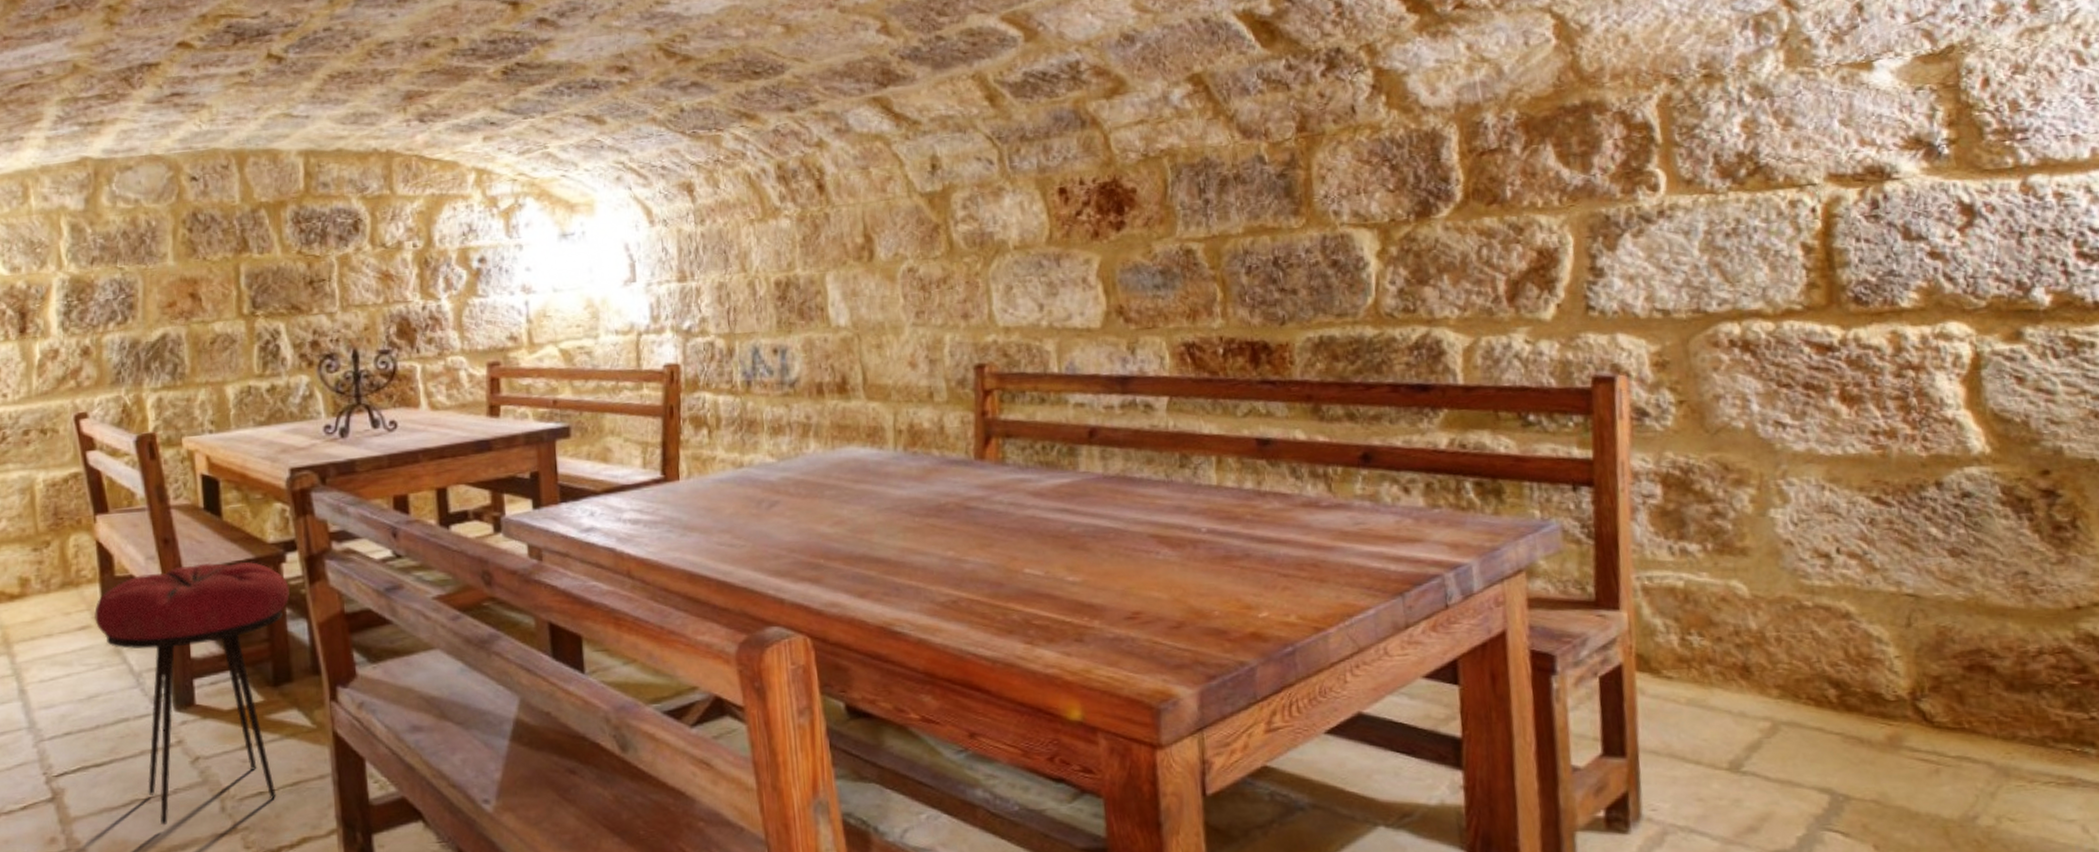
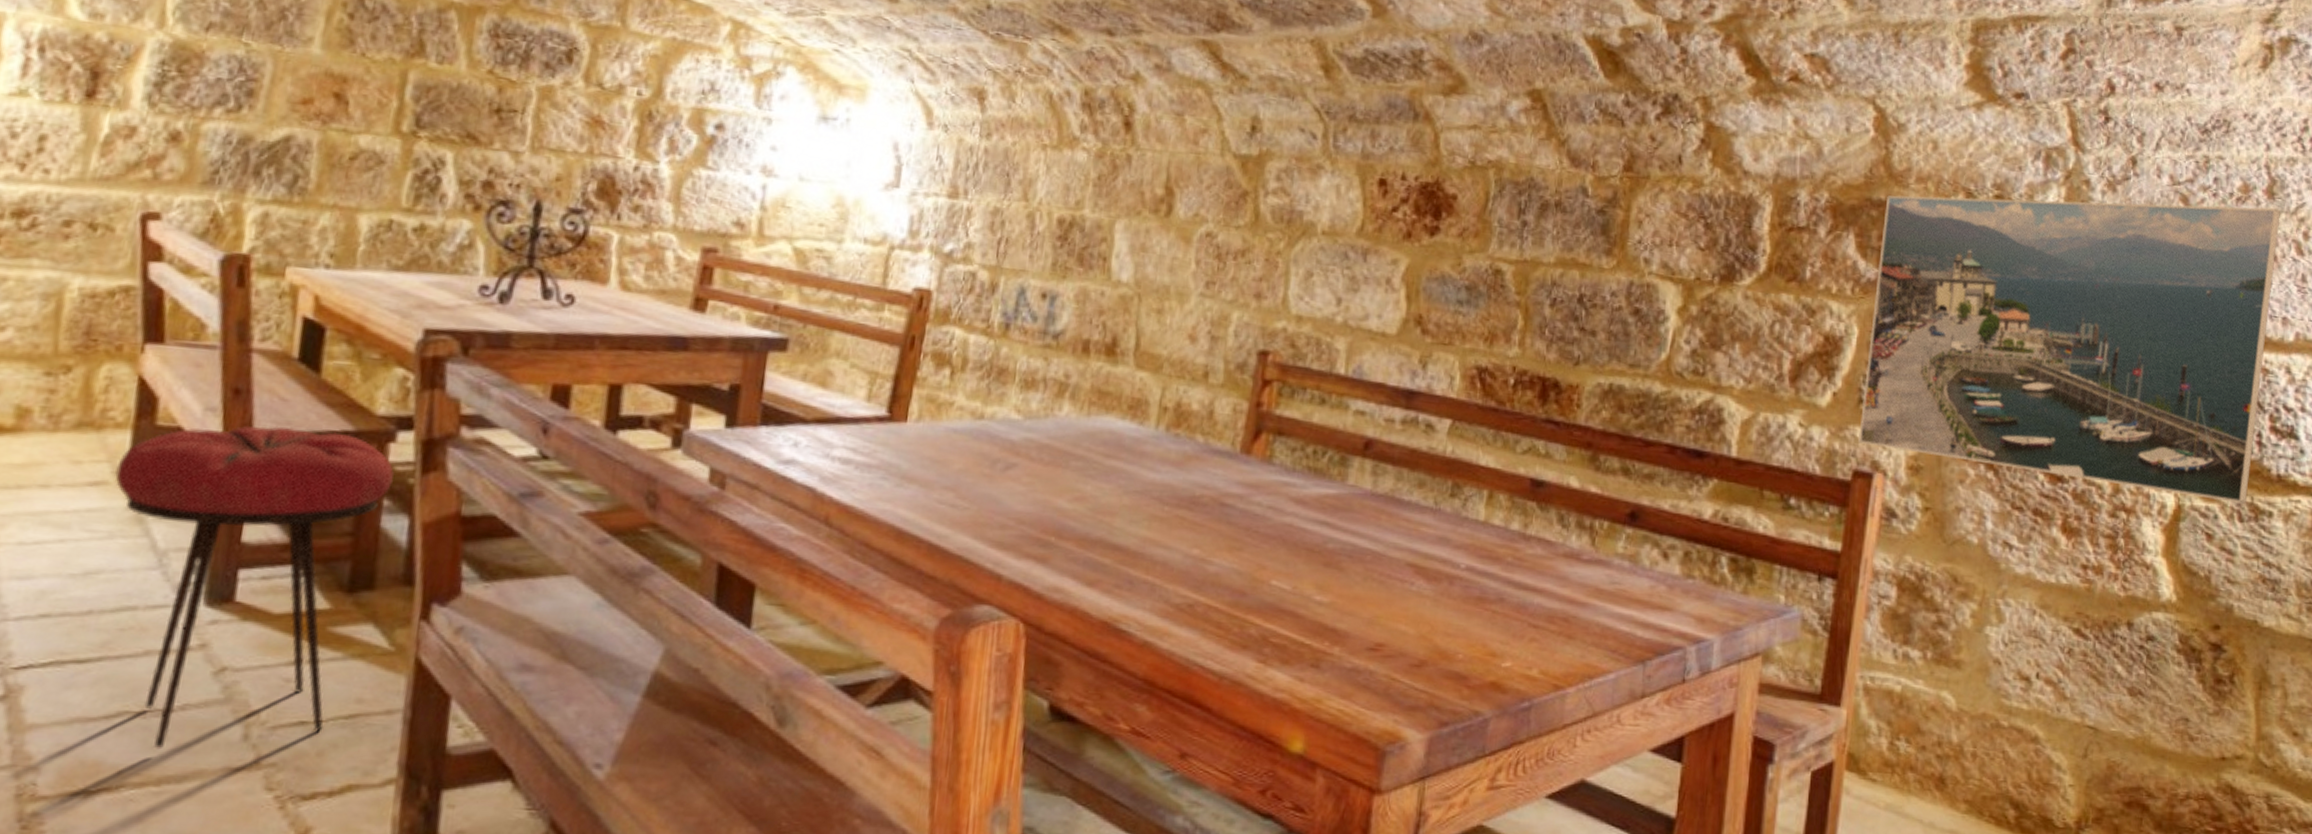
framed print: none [1581,22,2060,350] -> present [1858,195,2280,504]

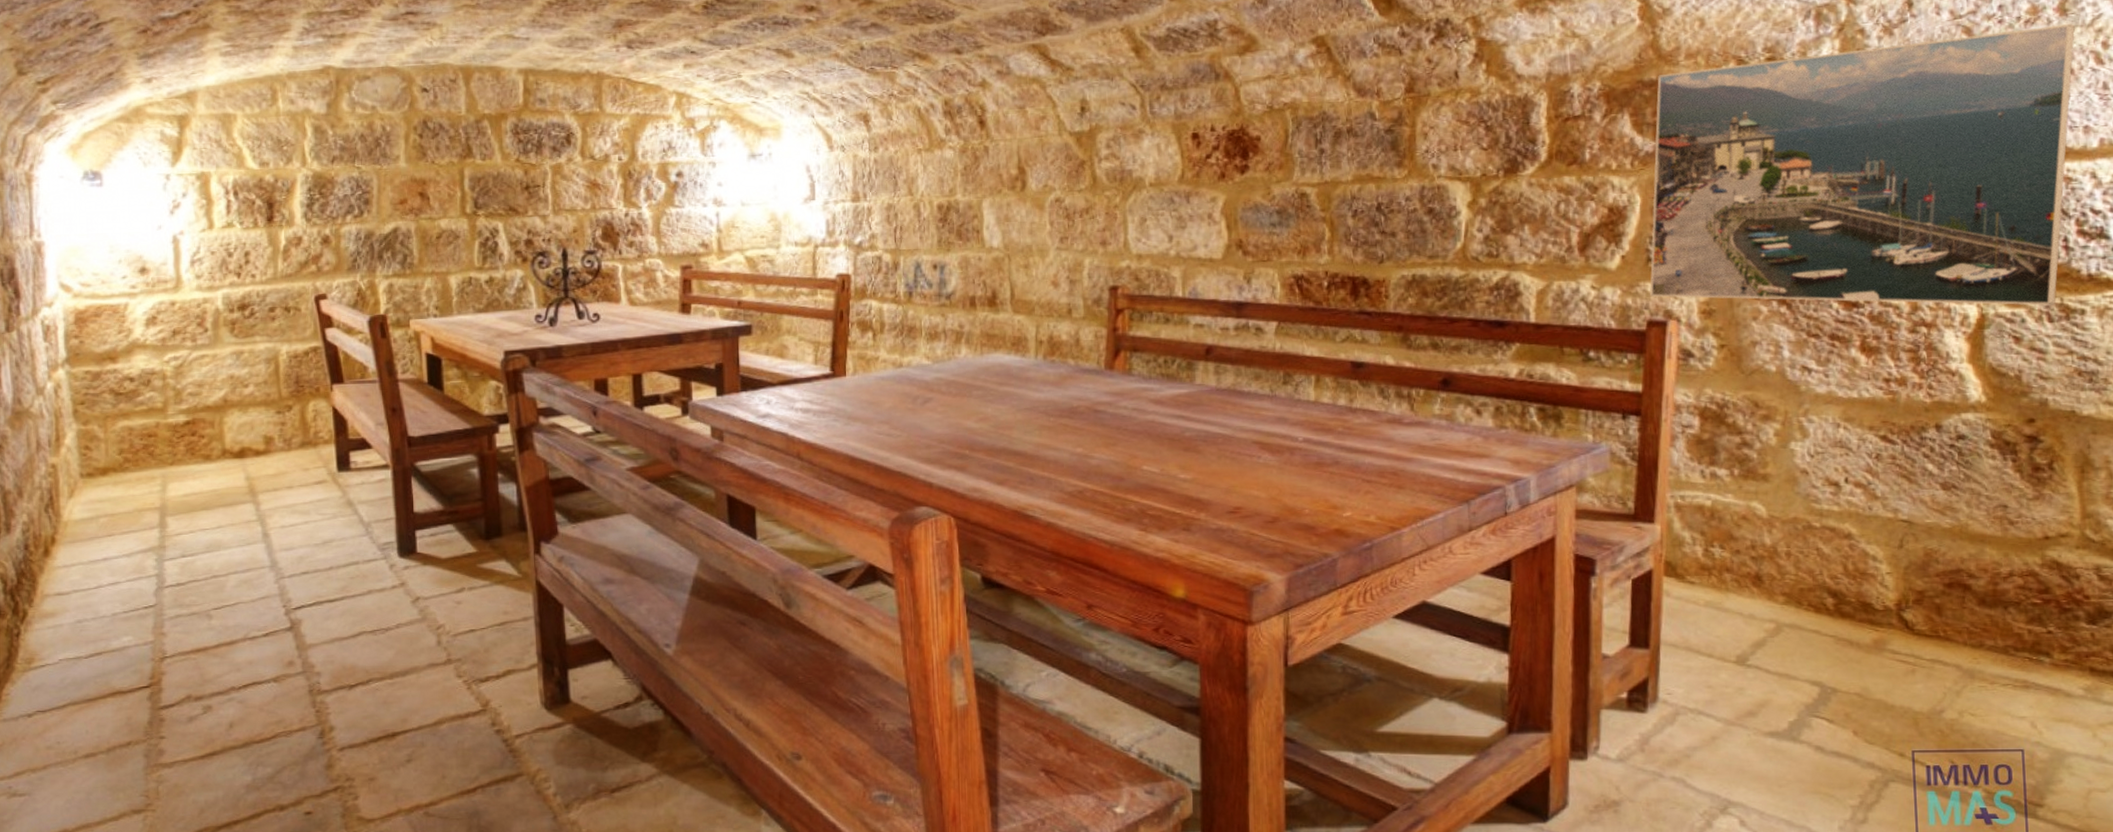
stool: present [115,425,394,750] -> none [330,430,501,655]

